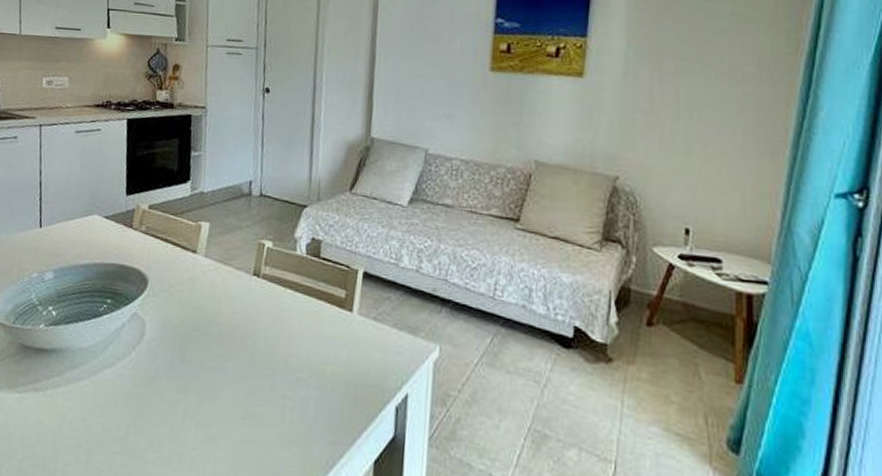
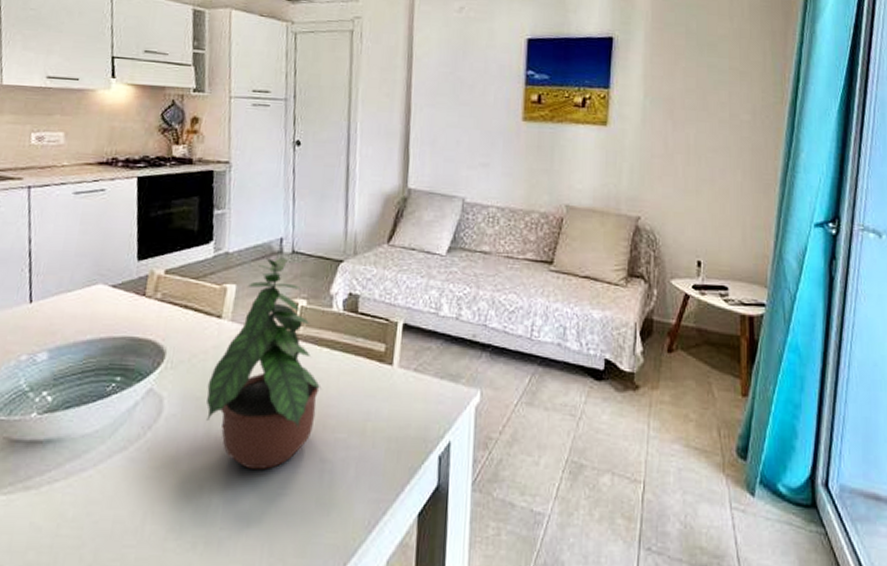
potted plant: none [182,199,285,399] -> present [206,257,322,471]

